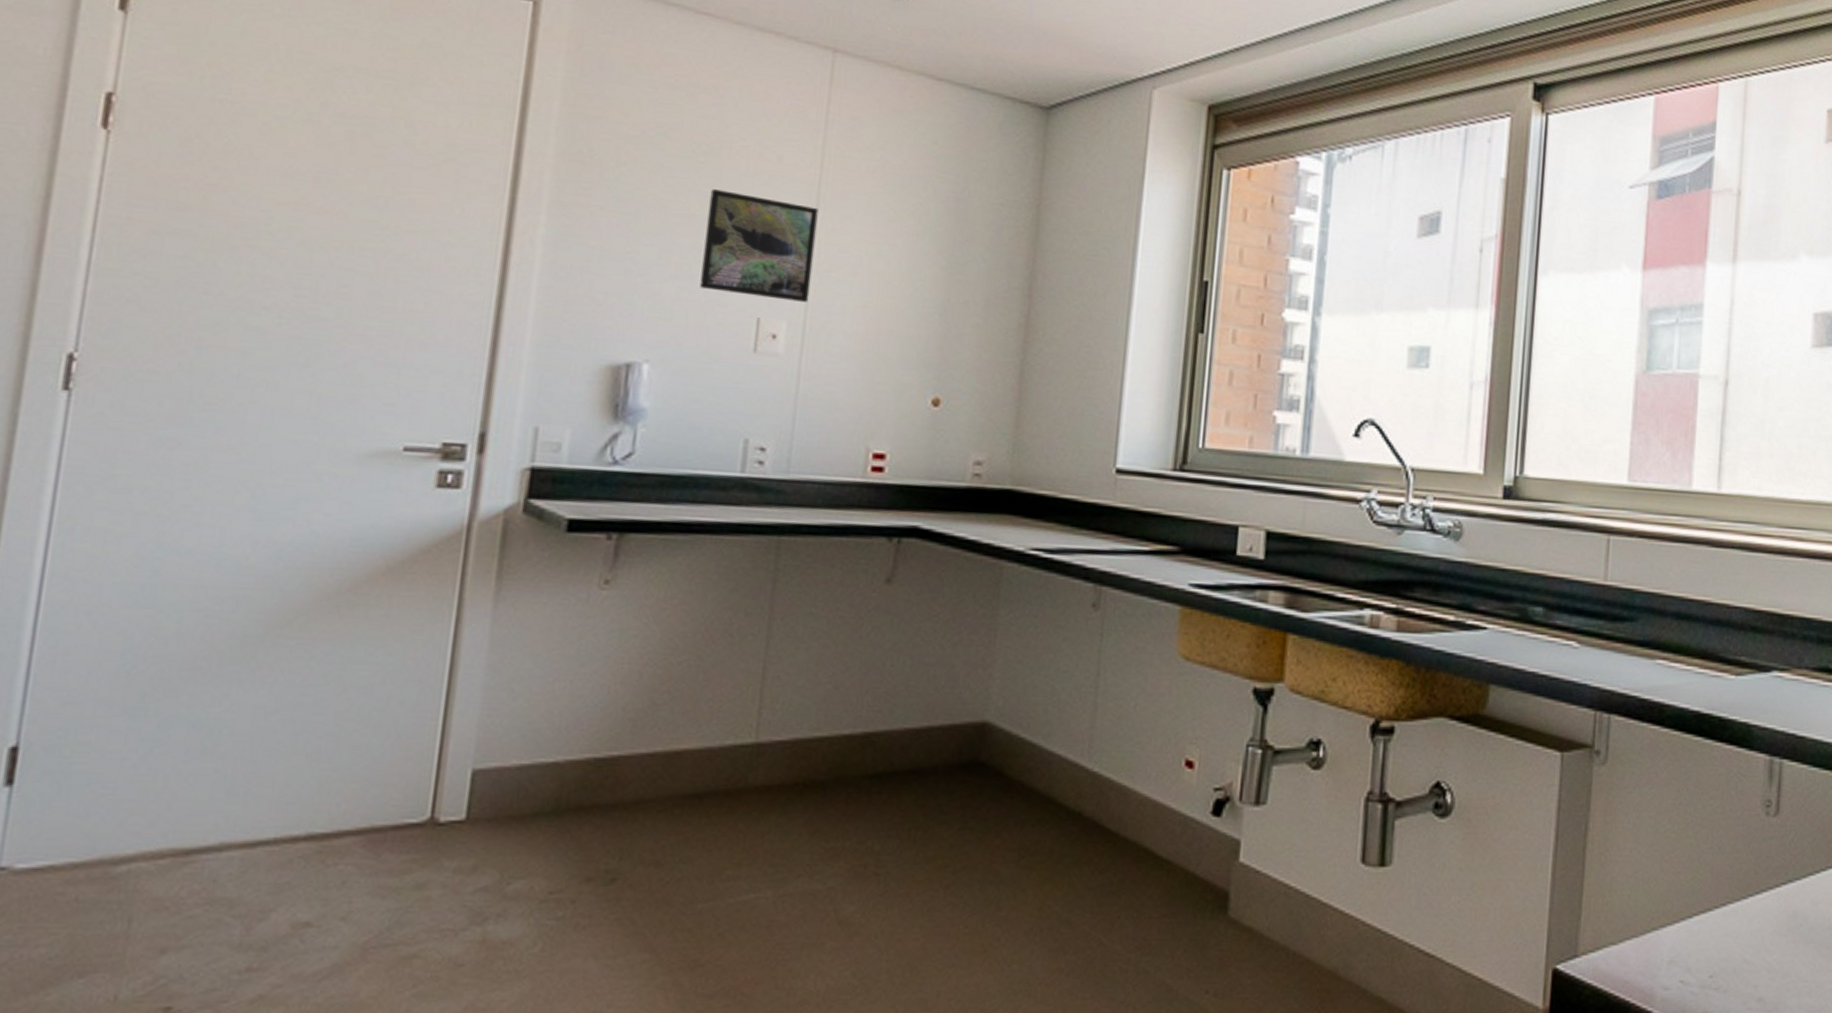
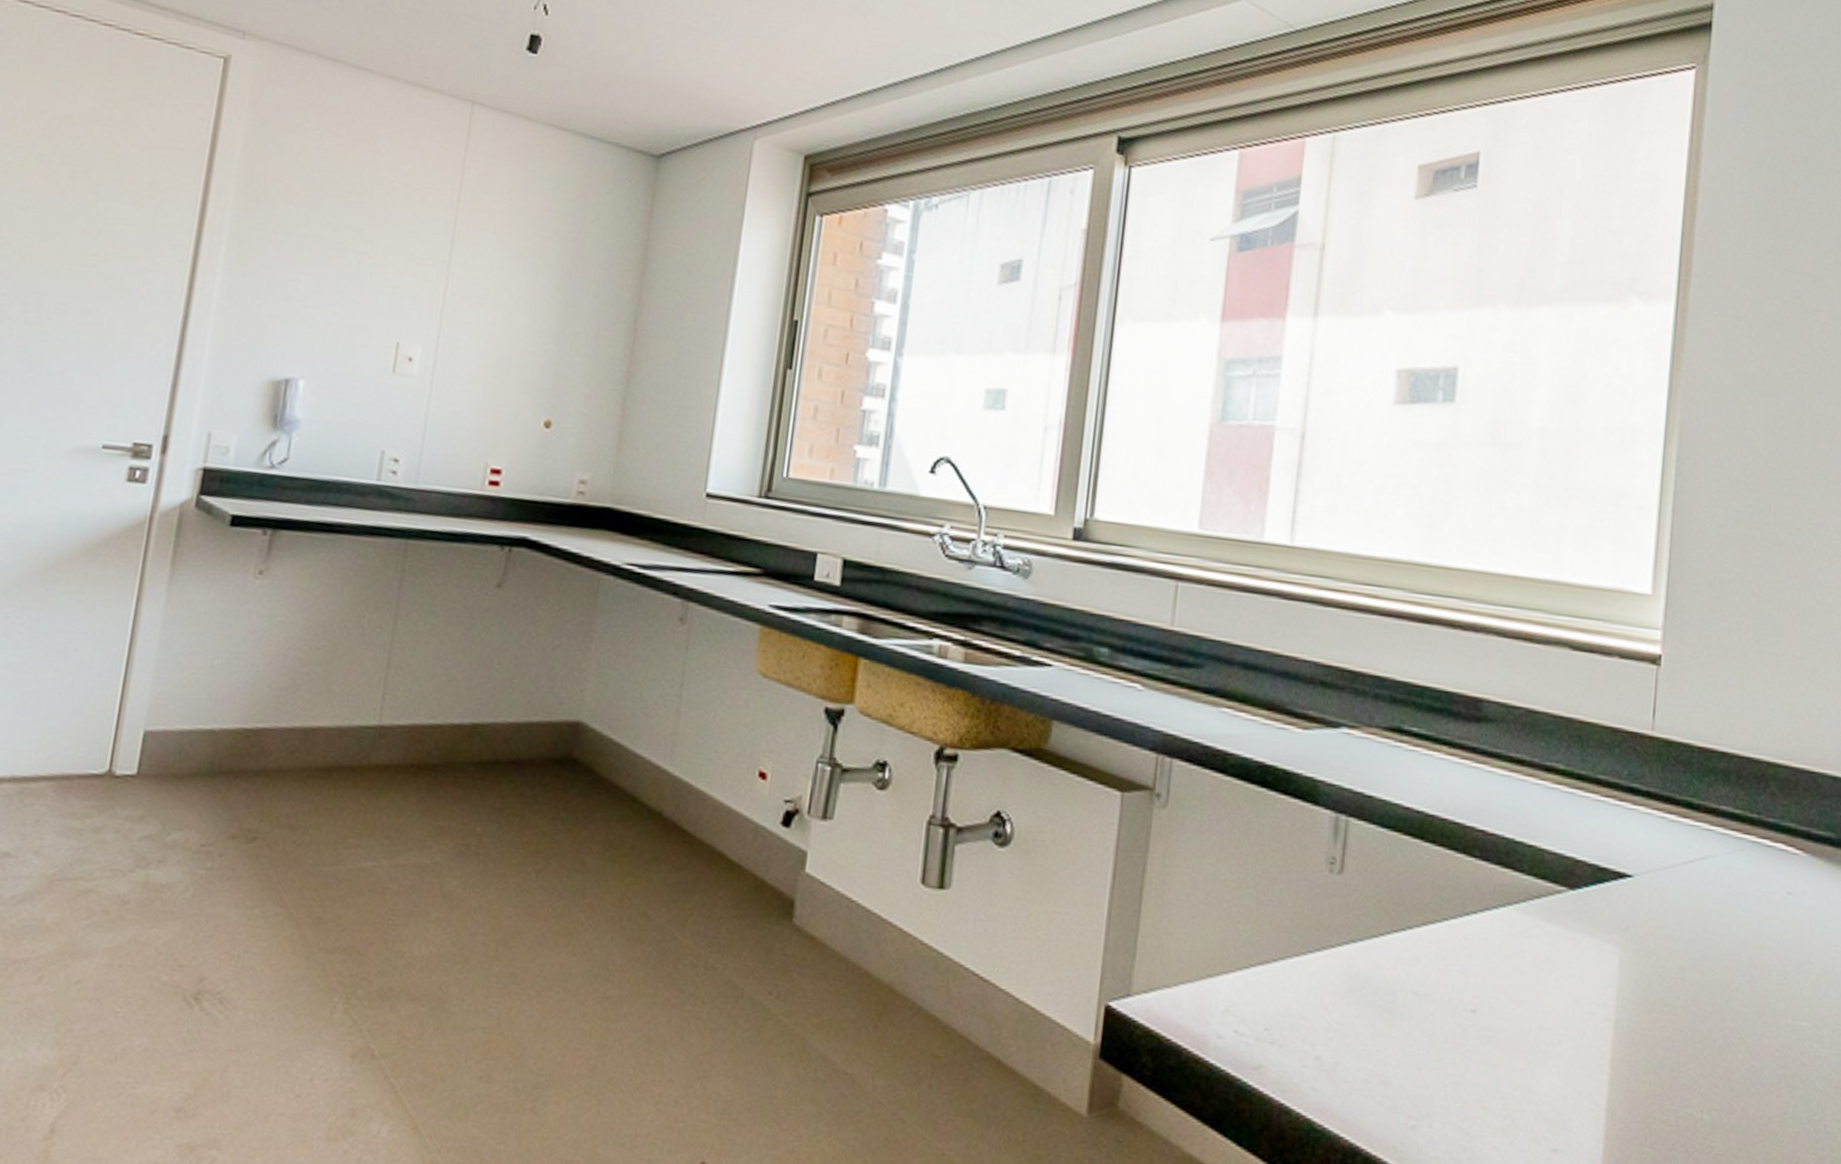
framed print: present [700,189,819,302] -> none [350,226,453,329]

